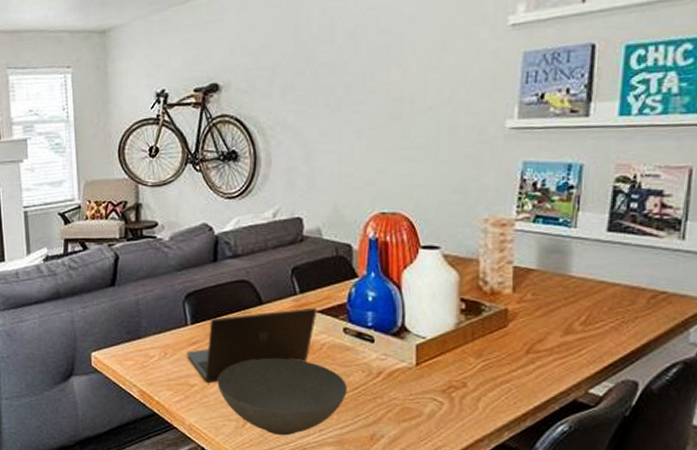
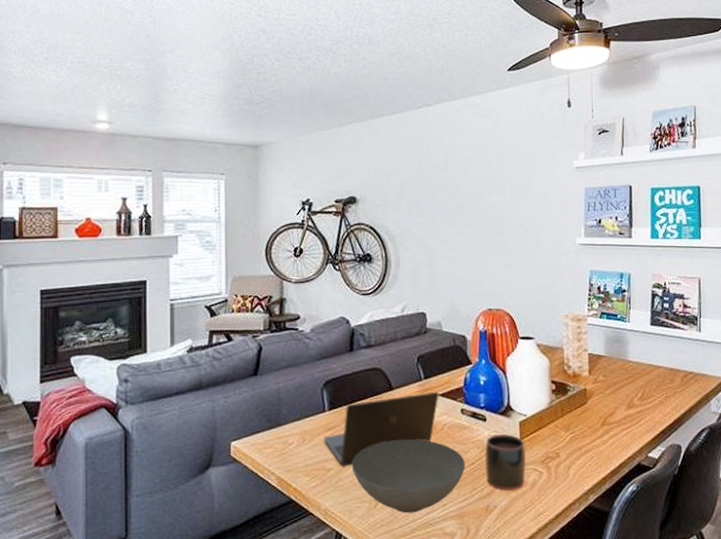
mug: none [371,357,422,420] -> present [485,433,526,490]

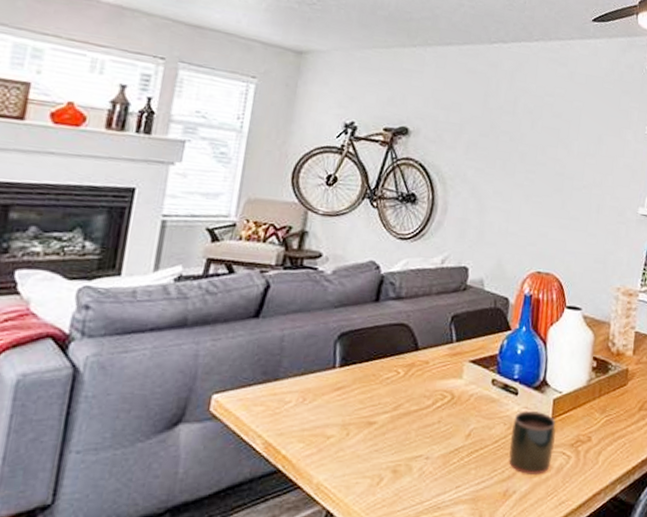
laptop: present [324,391,439,466] -> none [328,357,470,434]
bowl: present [351,439,465,513] -> none [357,407,488,494]

